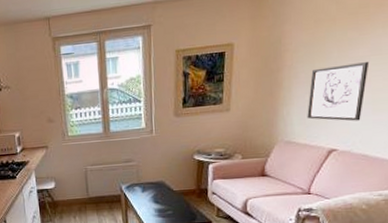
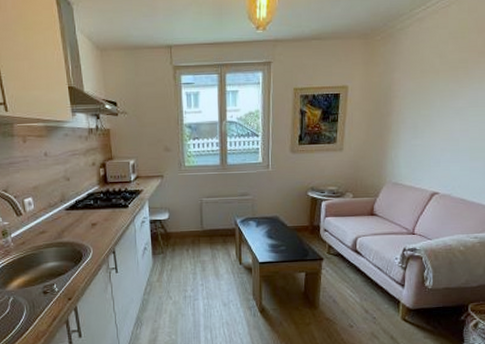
wall art: present [307,62,370,121] -> none [413,113,468,167]

